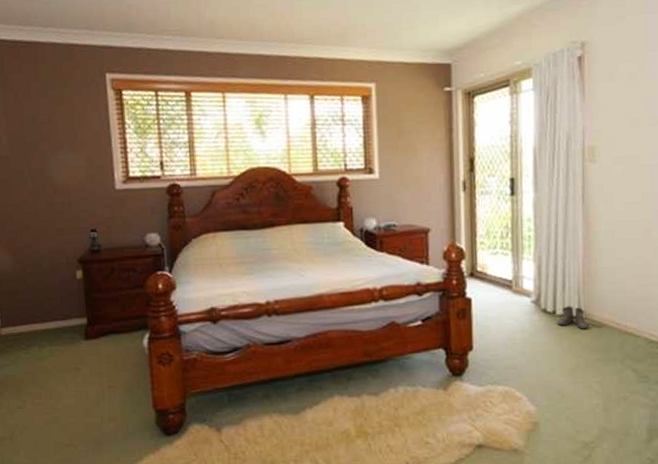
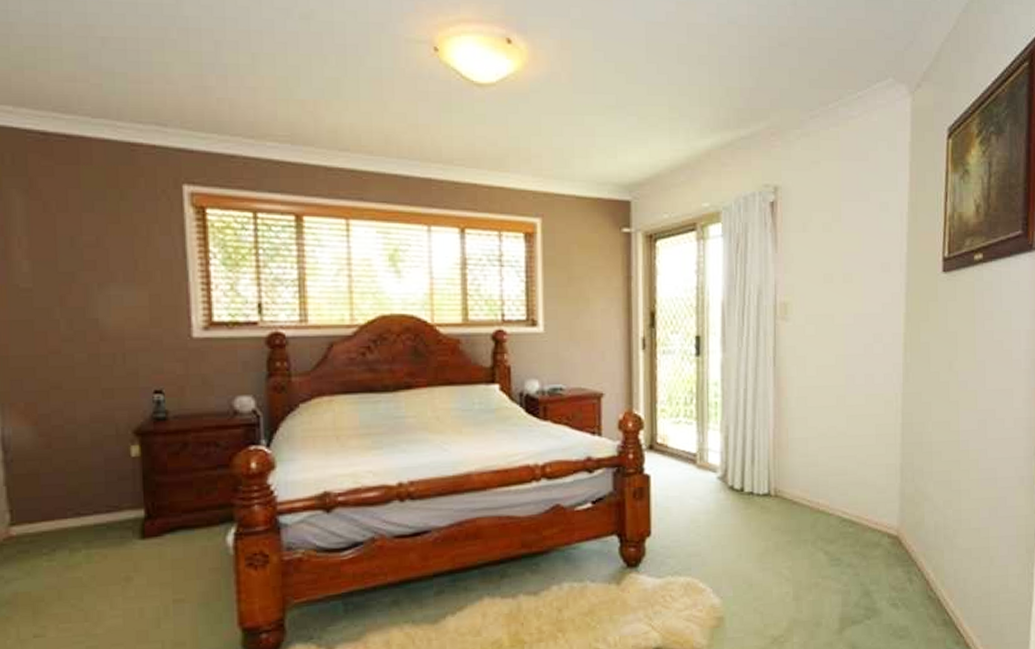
boots: present [557,306,588,329] -> none [745,482,778,508]

